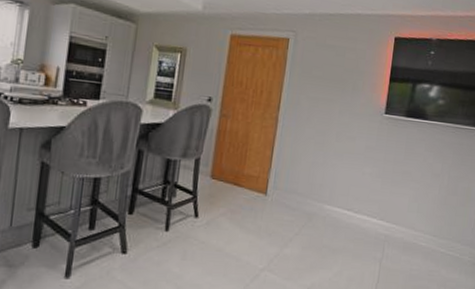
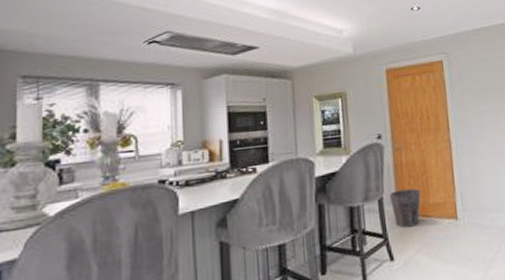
waste bin: none [206,154,237,191] -> present [389,188,420,228]

